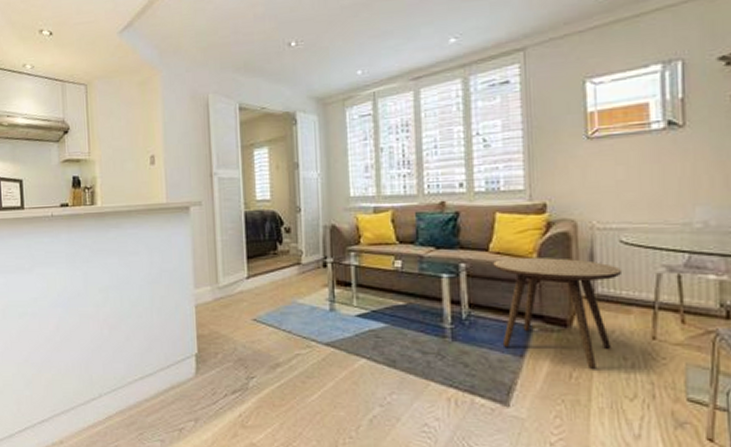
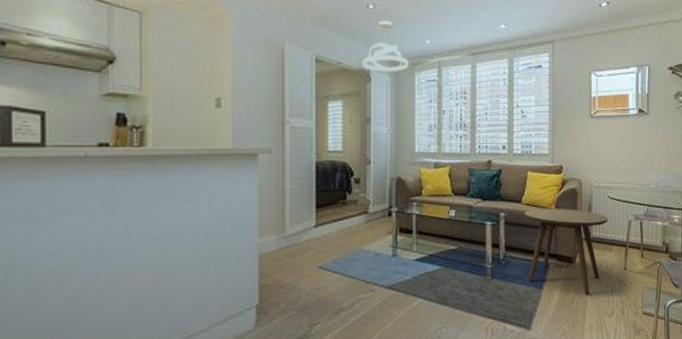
pendant light: none [286,55,338,113] -> present [362,20,409,73]

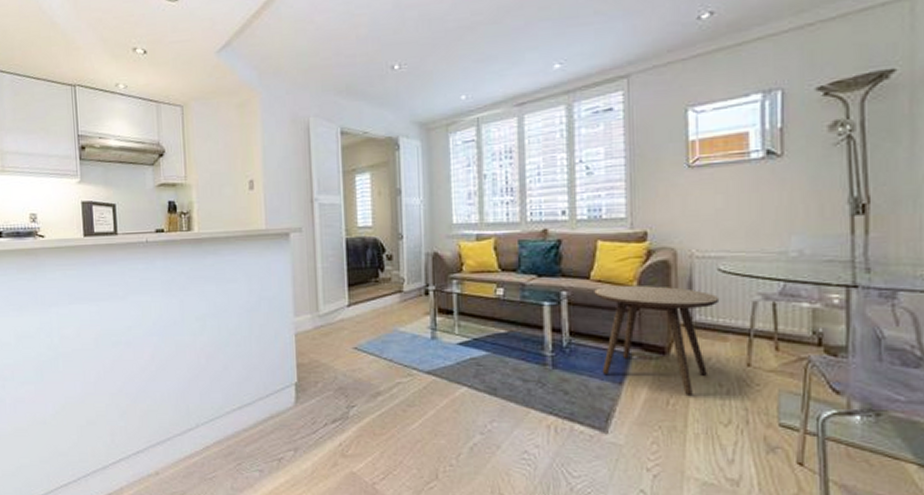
pendant light: present [362,20,409,73] -> none [389,79,442,138]

